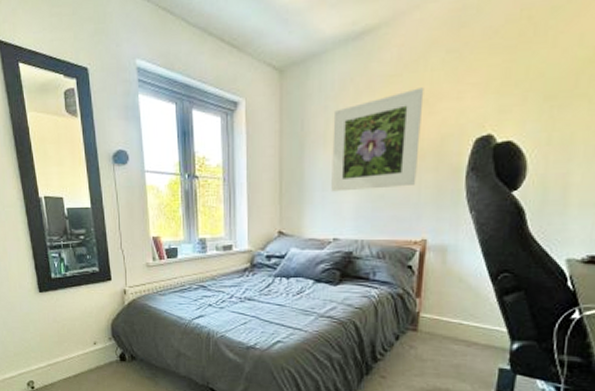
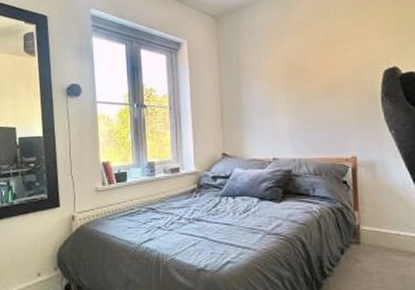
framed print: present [331,87,424,192] -> none [264,31,341,117]

